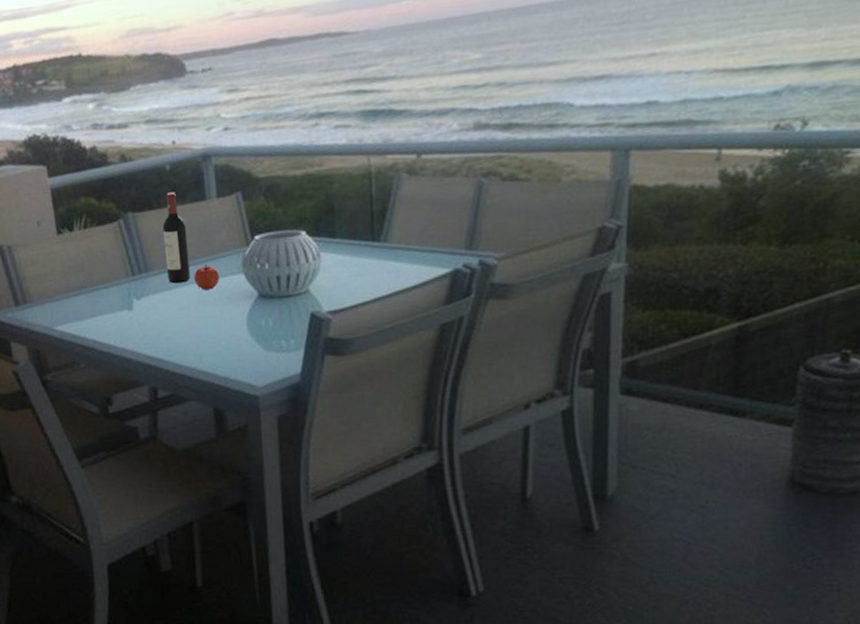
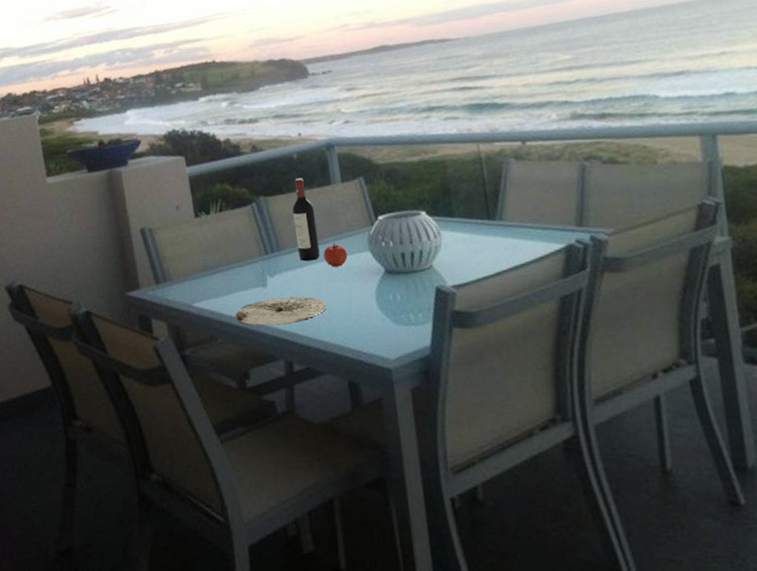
plate: none [98,320,196,351] -> present [235,296,328,326]

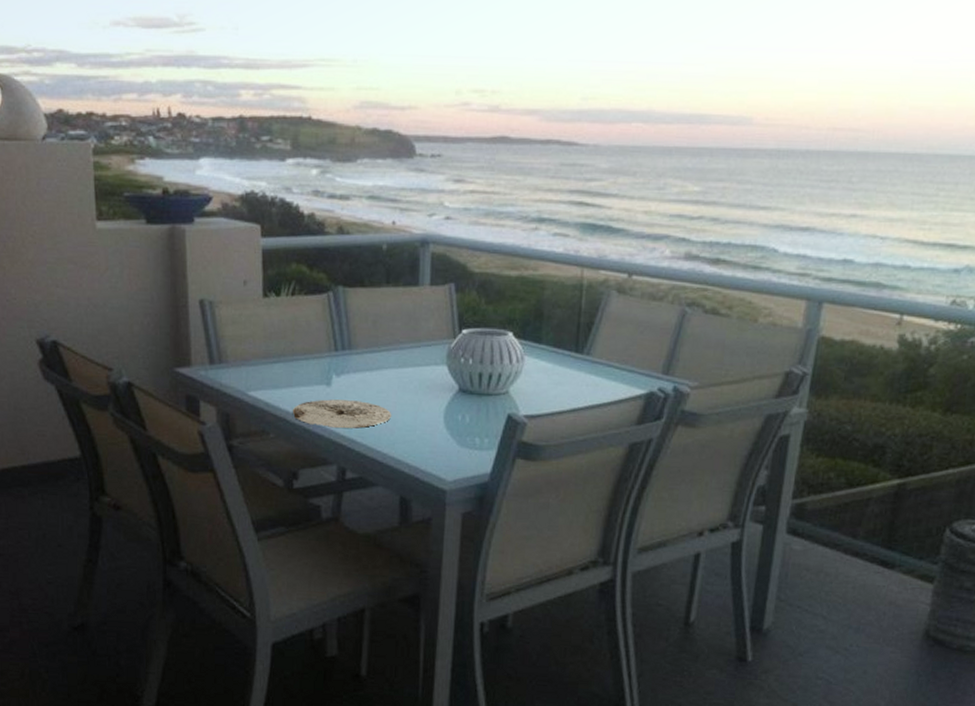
wine bottle: present [292,178,320,262] -> none [370,272,396,366]
apple: present [323,242,348,267] -> none [397,350,423,377]

